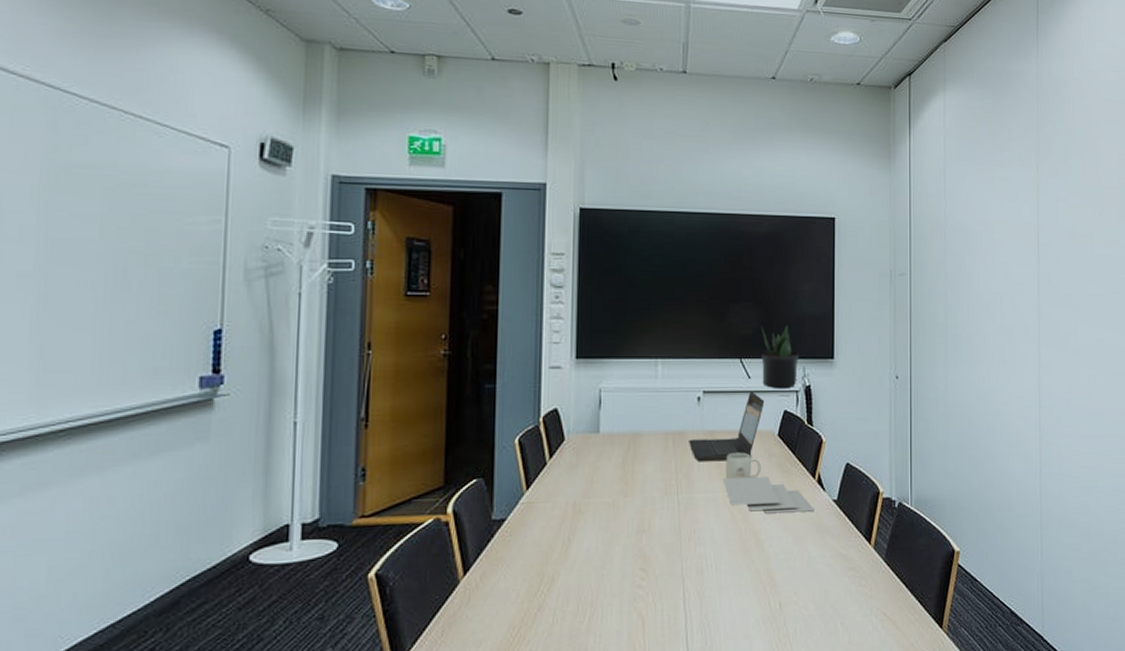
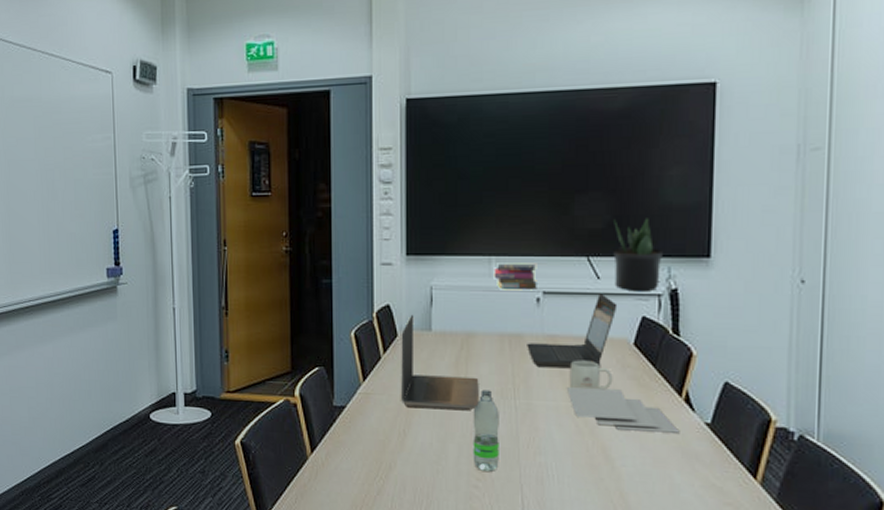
laptop computer: none [567,417,645,514] -> present [401,314,479,411]
bottle: none [637,487,663,569] -> present [473,389,499,472]
books: none [659,365,698,389] -> present [494,263,537,289]

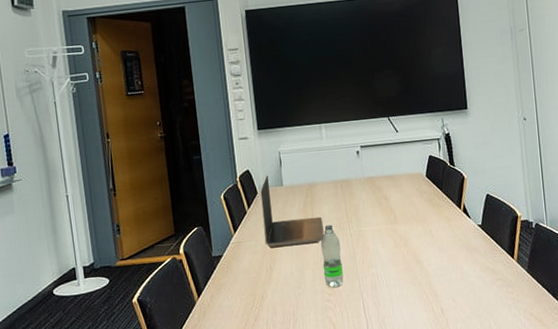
books: present [494,263,537,289] -> none [324,127,356,148]
laptop computer: present [527,293,618,369] -> none [353,142,412,203]
papers: present [566,387,680,433] -> none [384,210,463,240]
mug: present [569,360,613,390] -> none [385,192,415,215]
planter: present [613,218,663,292] -> none [403,85,437,139]

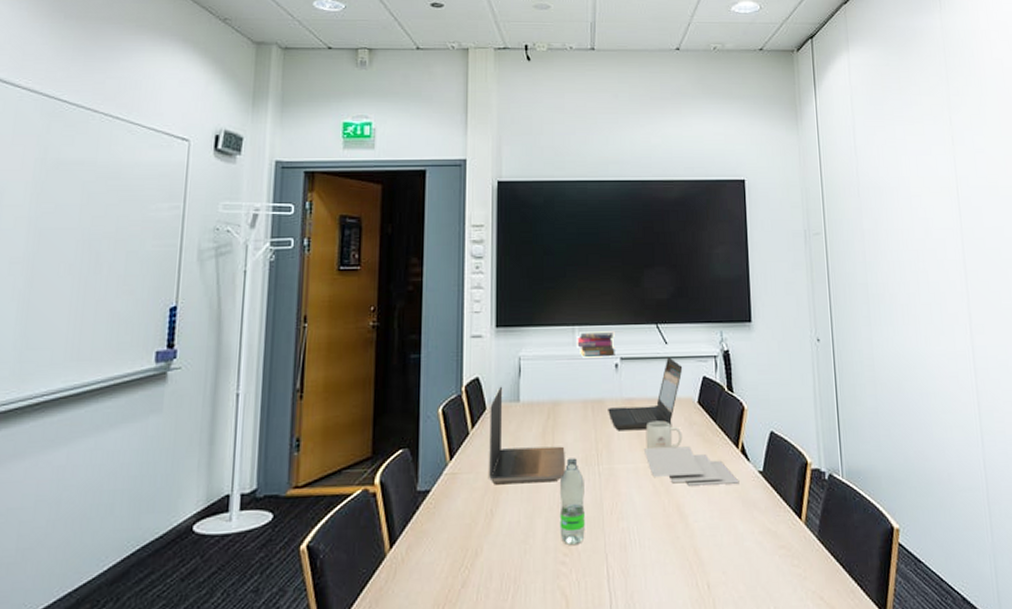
books: none [324,127,356,148] -> present [577,331,615,357]
laptop computer: none [353,142,412,203] -> present [608,357,683,431]
papers: none [384,210,463,240] -> present [643,446,739,486]
mug: none [385,192,415,215] -> present [645,420,683,450]

